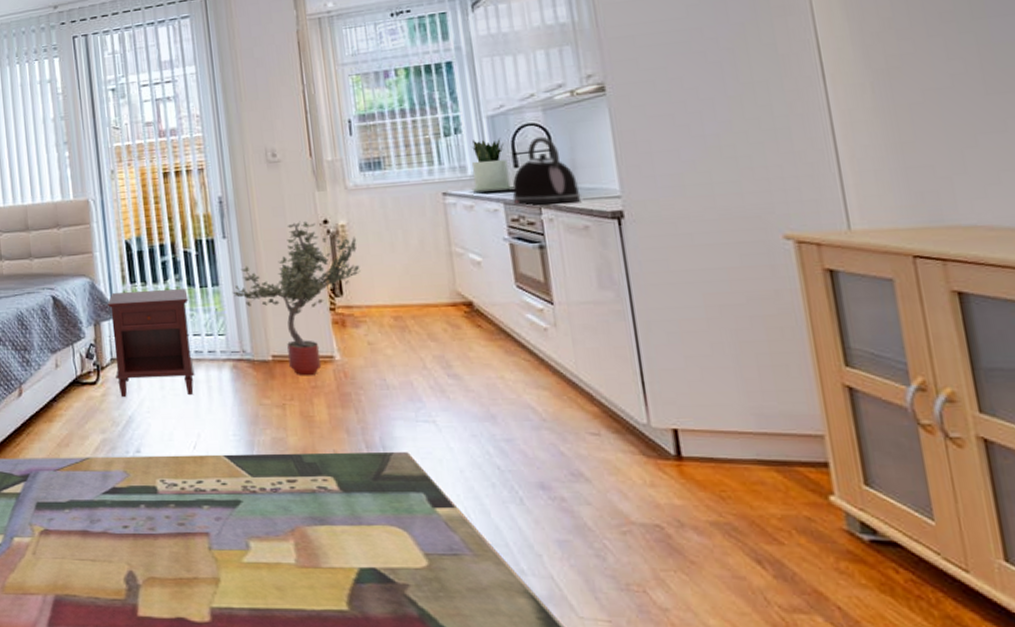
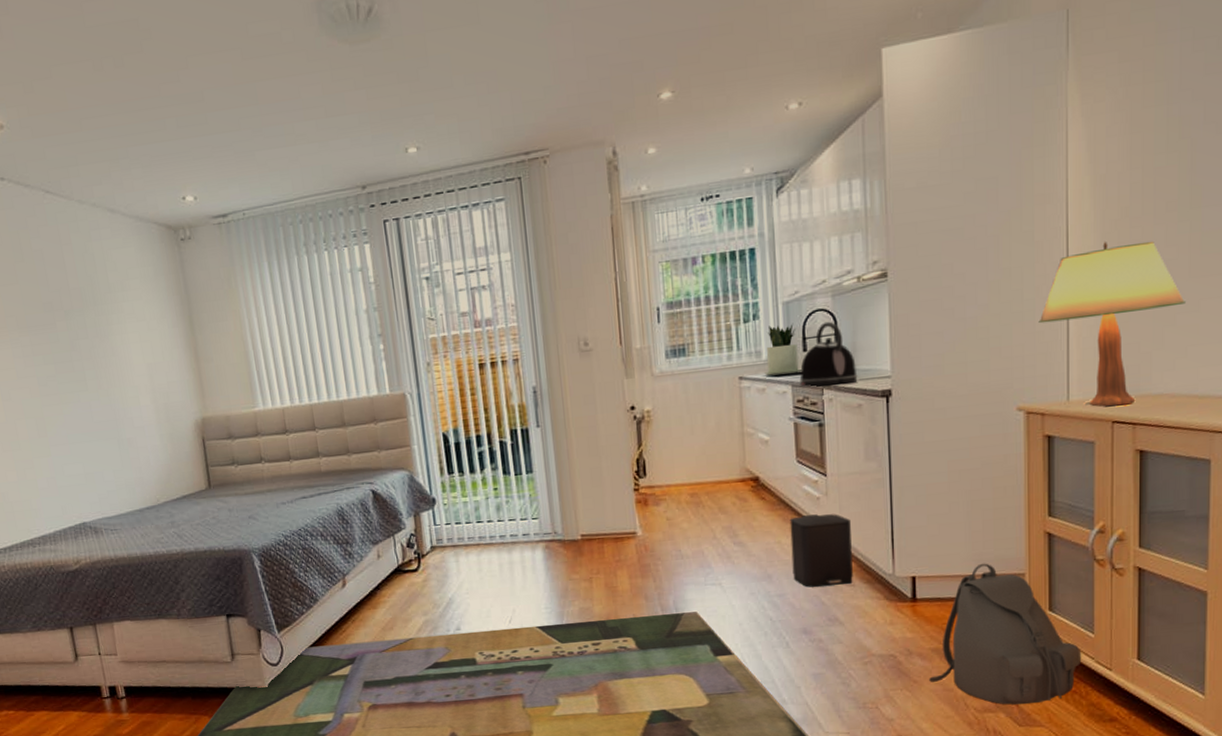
nightstand: present [107,289,195,397] -> none [426,477,510,581]
potted tree: present [232,221,361,376] -> none [545,408,663,552]
pedal bin: none [513,348,598,433] -> present [789,514,853,587]
backpack: none [709,418,923,608] -> present [928,563,1082,705]
table lamp: none [797,54,987,239] -> present [1038,241,1185,407]

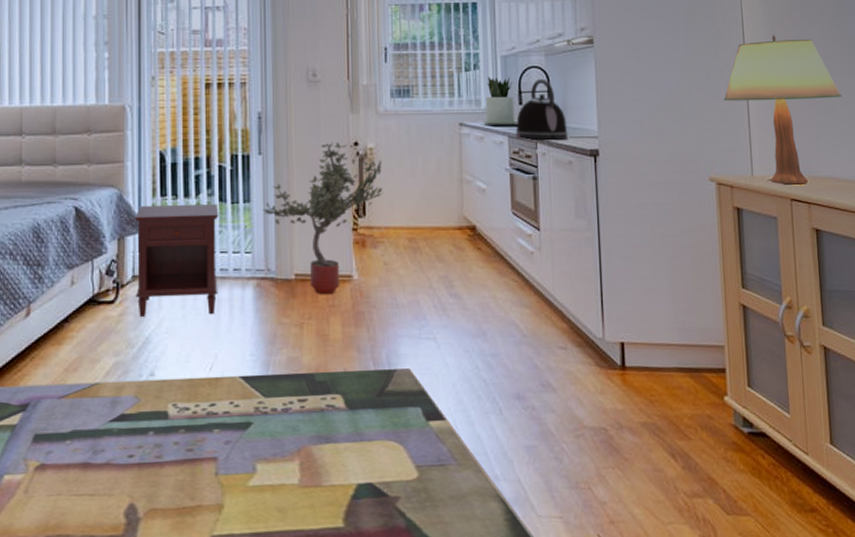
nightstand: none [426,477,510,581] -> present [134,204,219,317]
potted tree: none [545,408,663,552] -> present [262,141,383,295]
pedal bin: present [789,514,853,587] -> none [504,270,565,348]
backpack: present [928,563,1082,705] -> none [638,332,781,490]

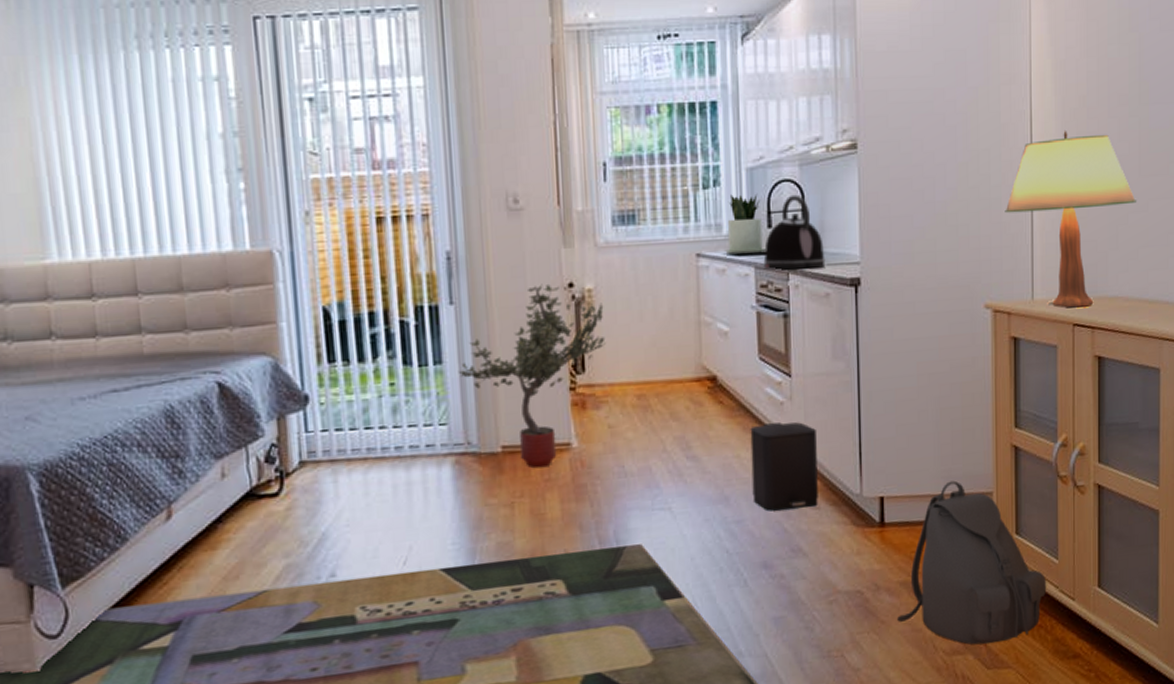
nightstand: present [134,204,219,317] -> none [296,369,409,509]
pedal bin: none [504,270,565,348] -> present [750,422,818,511]
backpack: none [638,332,781,490] -> present [896,480,1047,645]

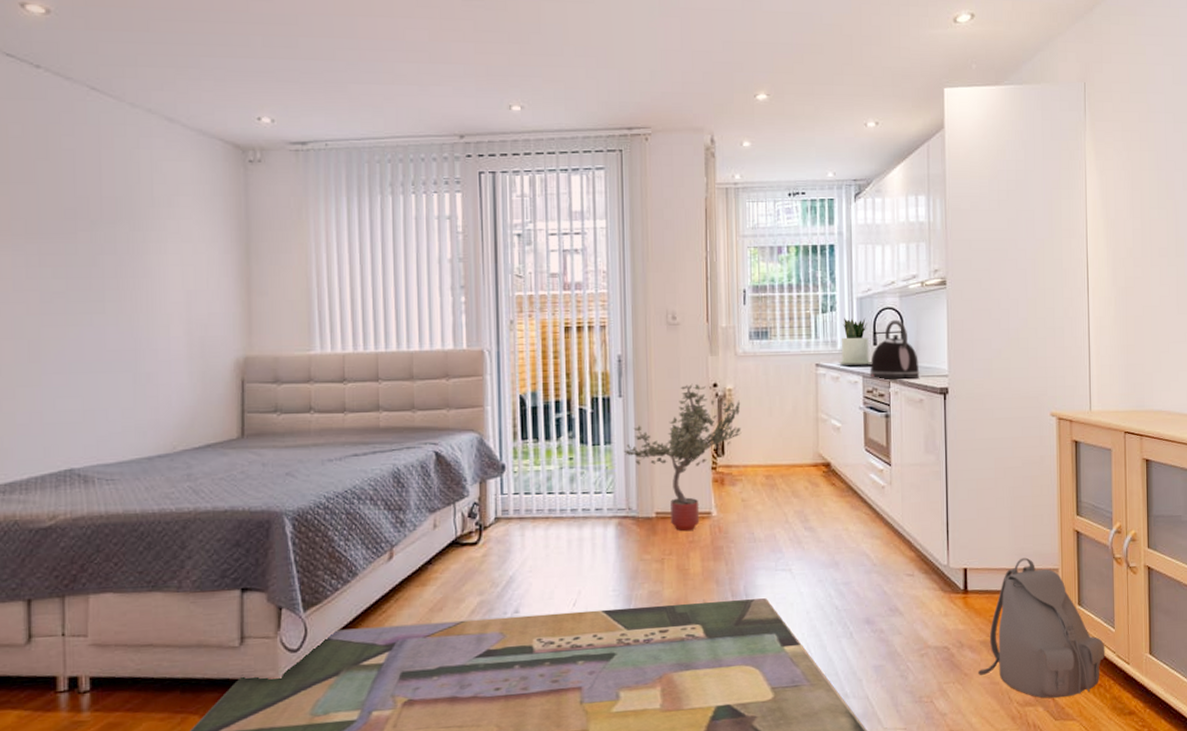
pedal bin: present [750,422,818,511] -> none [857,503,912,576]
table lamp: present [1005,130,1136,308] -> none [1066,275,1175,419]

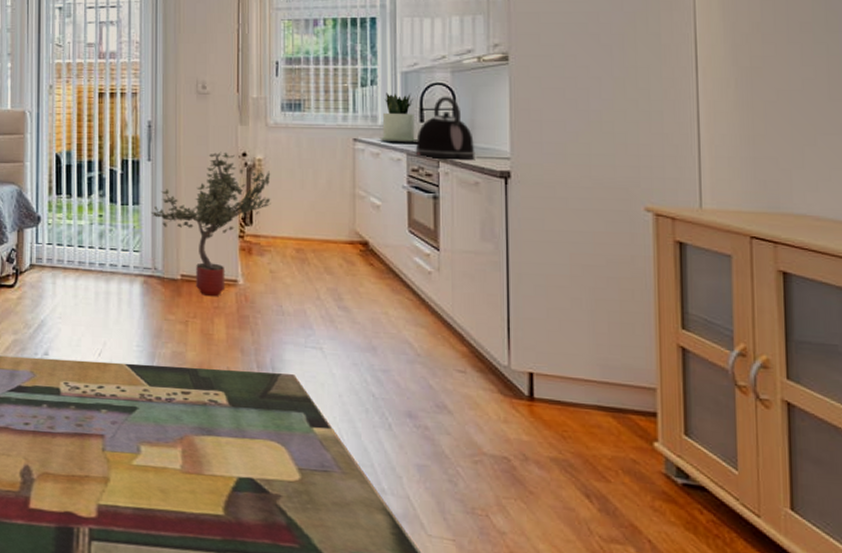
backpack: present [977,557,1105,699] -> none [546,369,724,542]

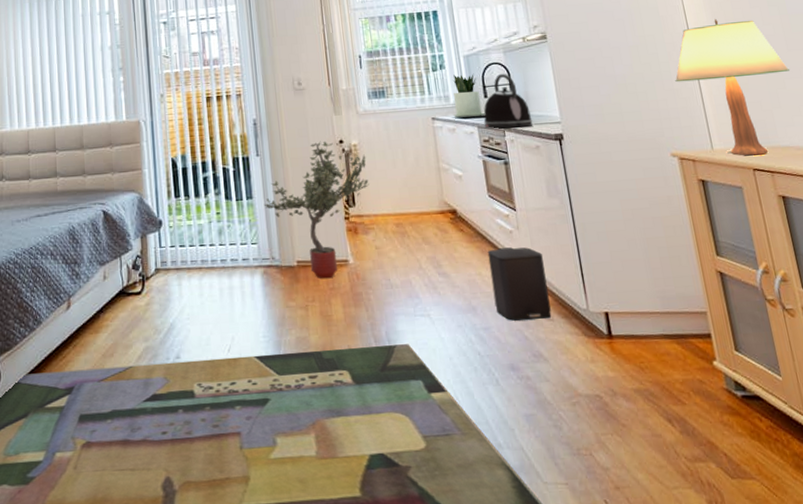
pedal bin: none [398,289,464,370] -> present [487,247,552,321]
table lamp: none [667,52,826,221] -> present [675,18,790,156]

